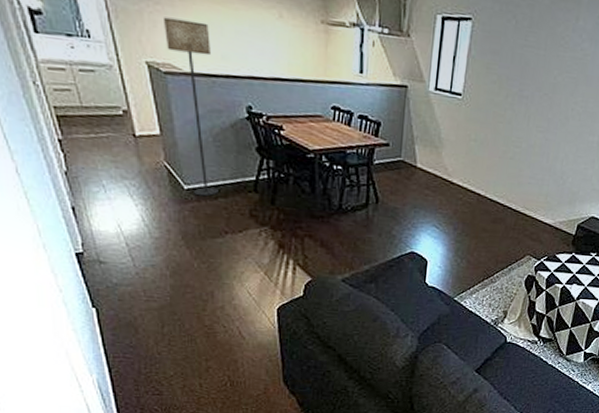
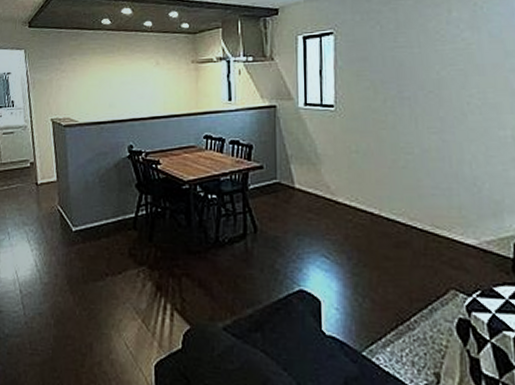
floor lamp: present [163,17,219,197] -> none [66,80,102,237]

